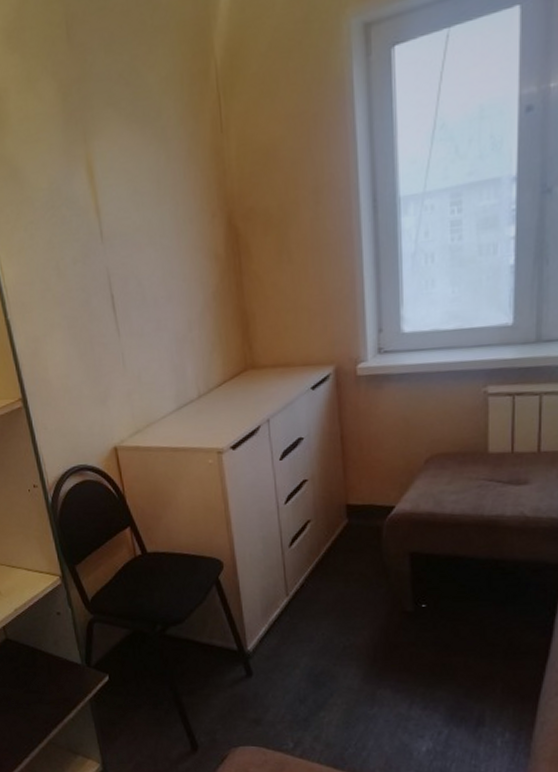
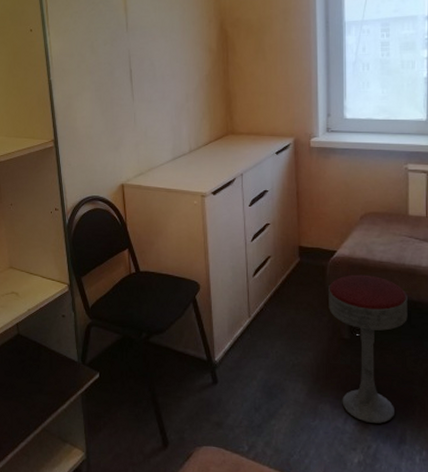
bar stool: none [386,532,487,706] -> present [329,274,408,424]

